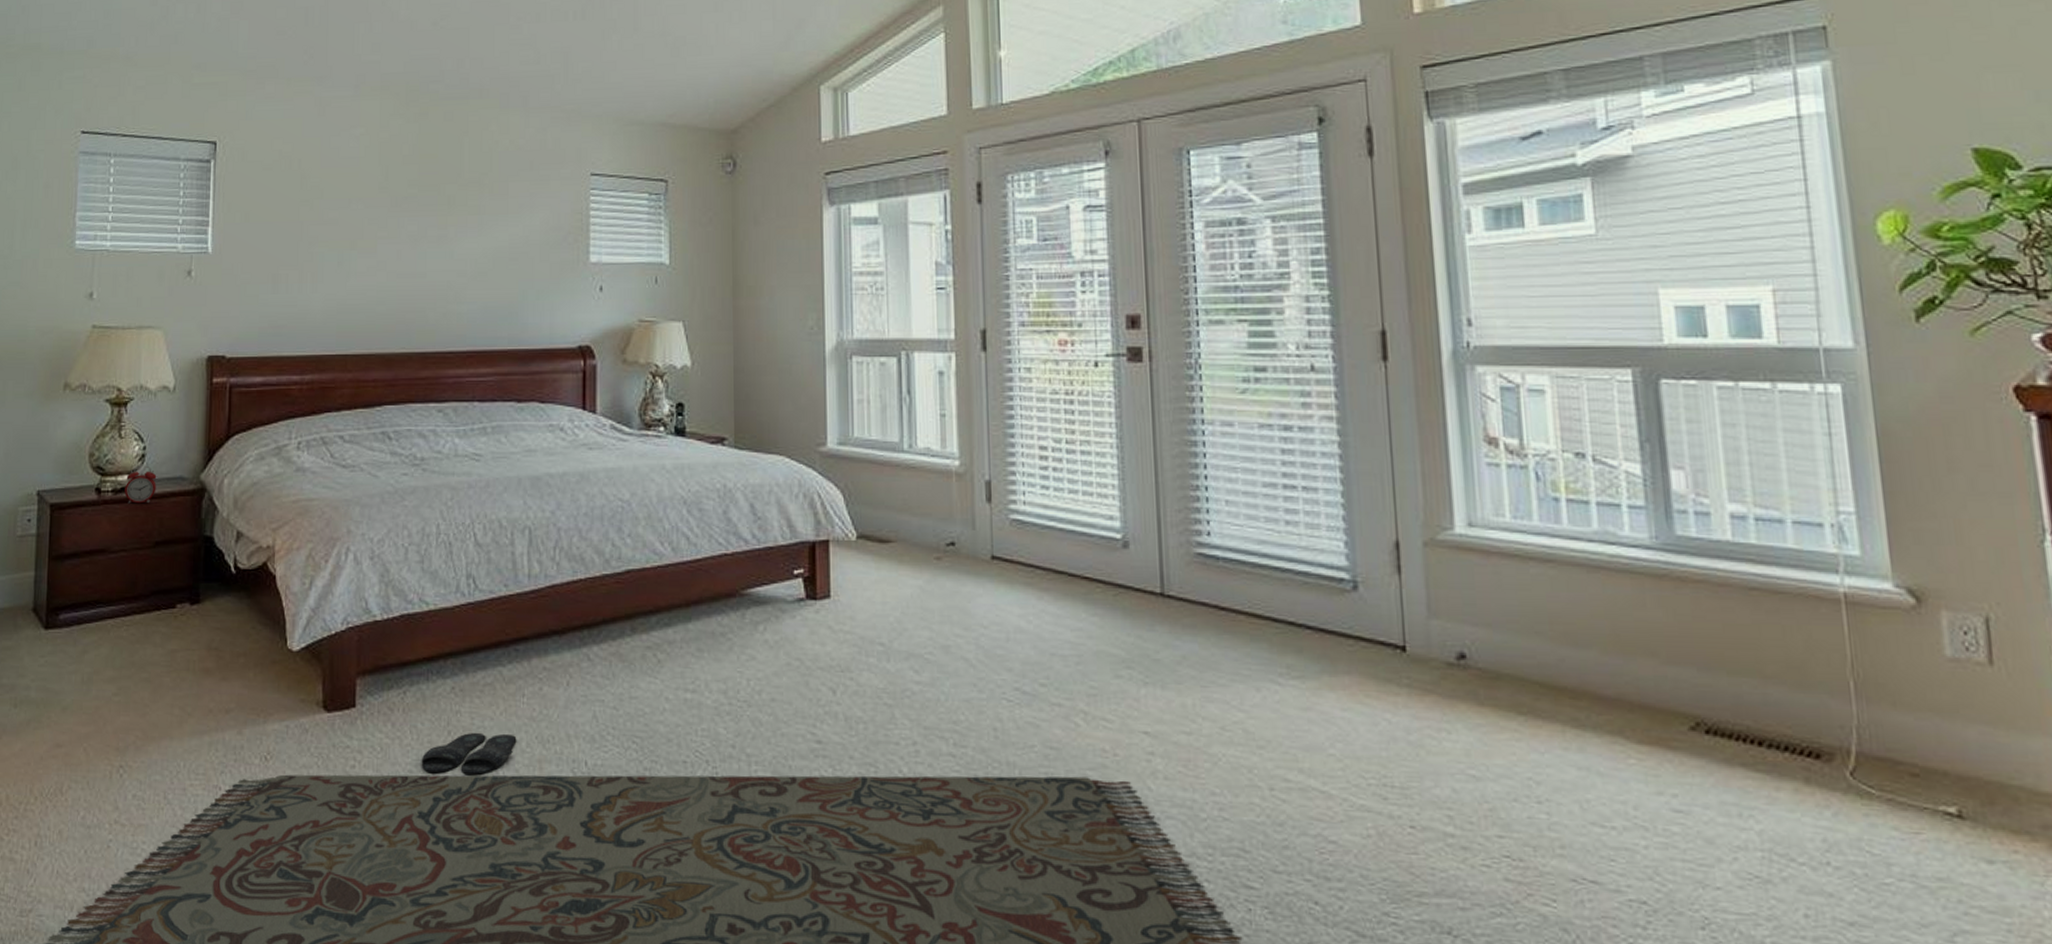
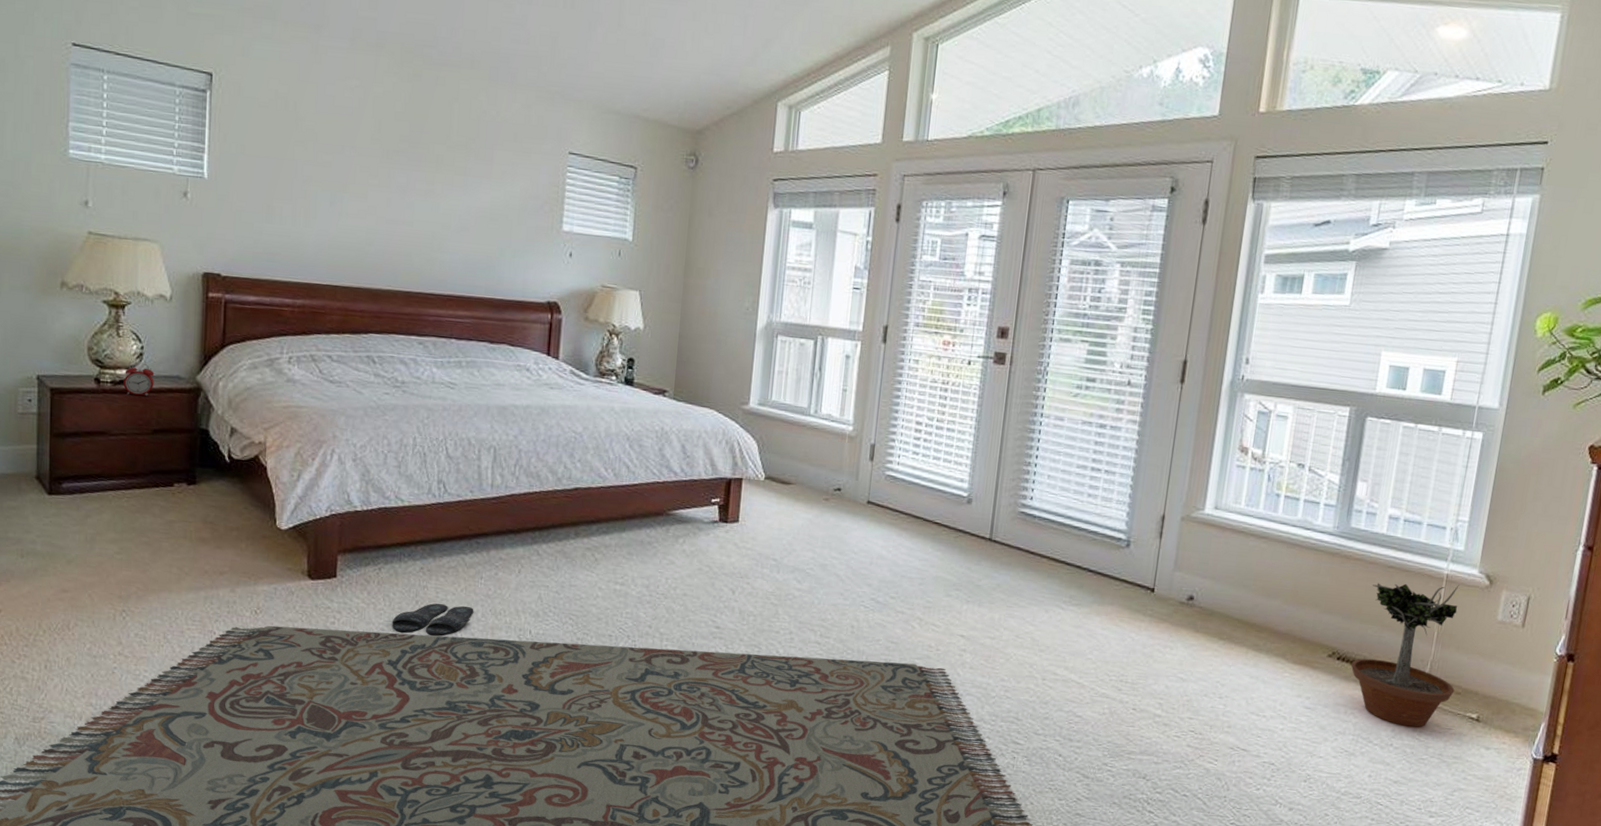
potted tree: none [1729,606,1908,833] -> present [1350,583,1460,728]

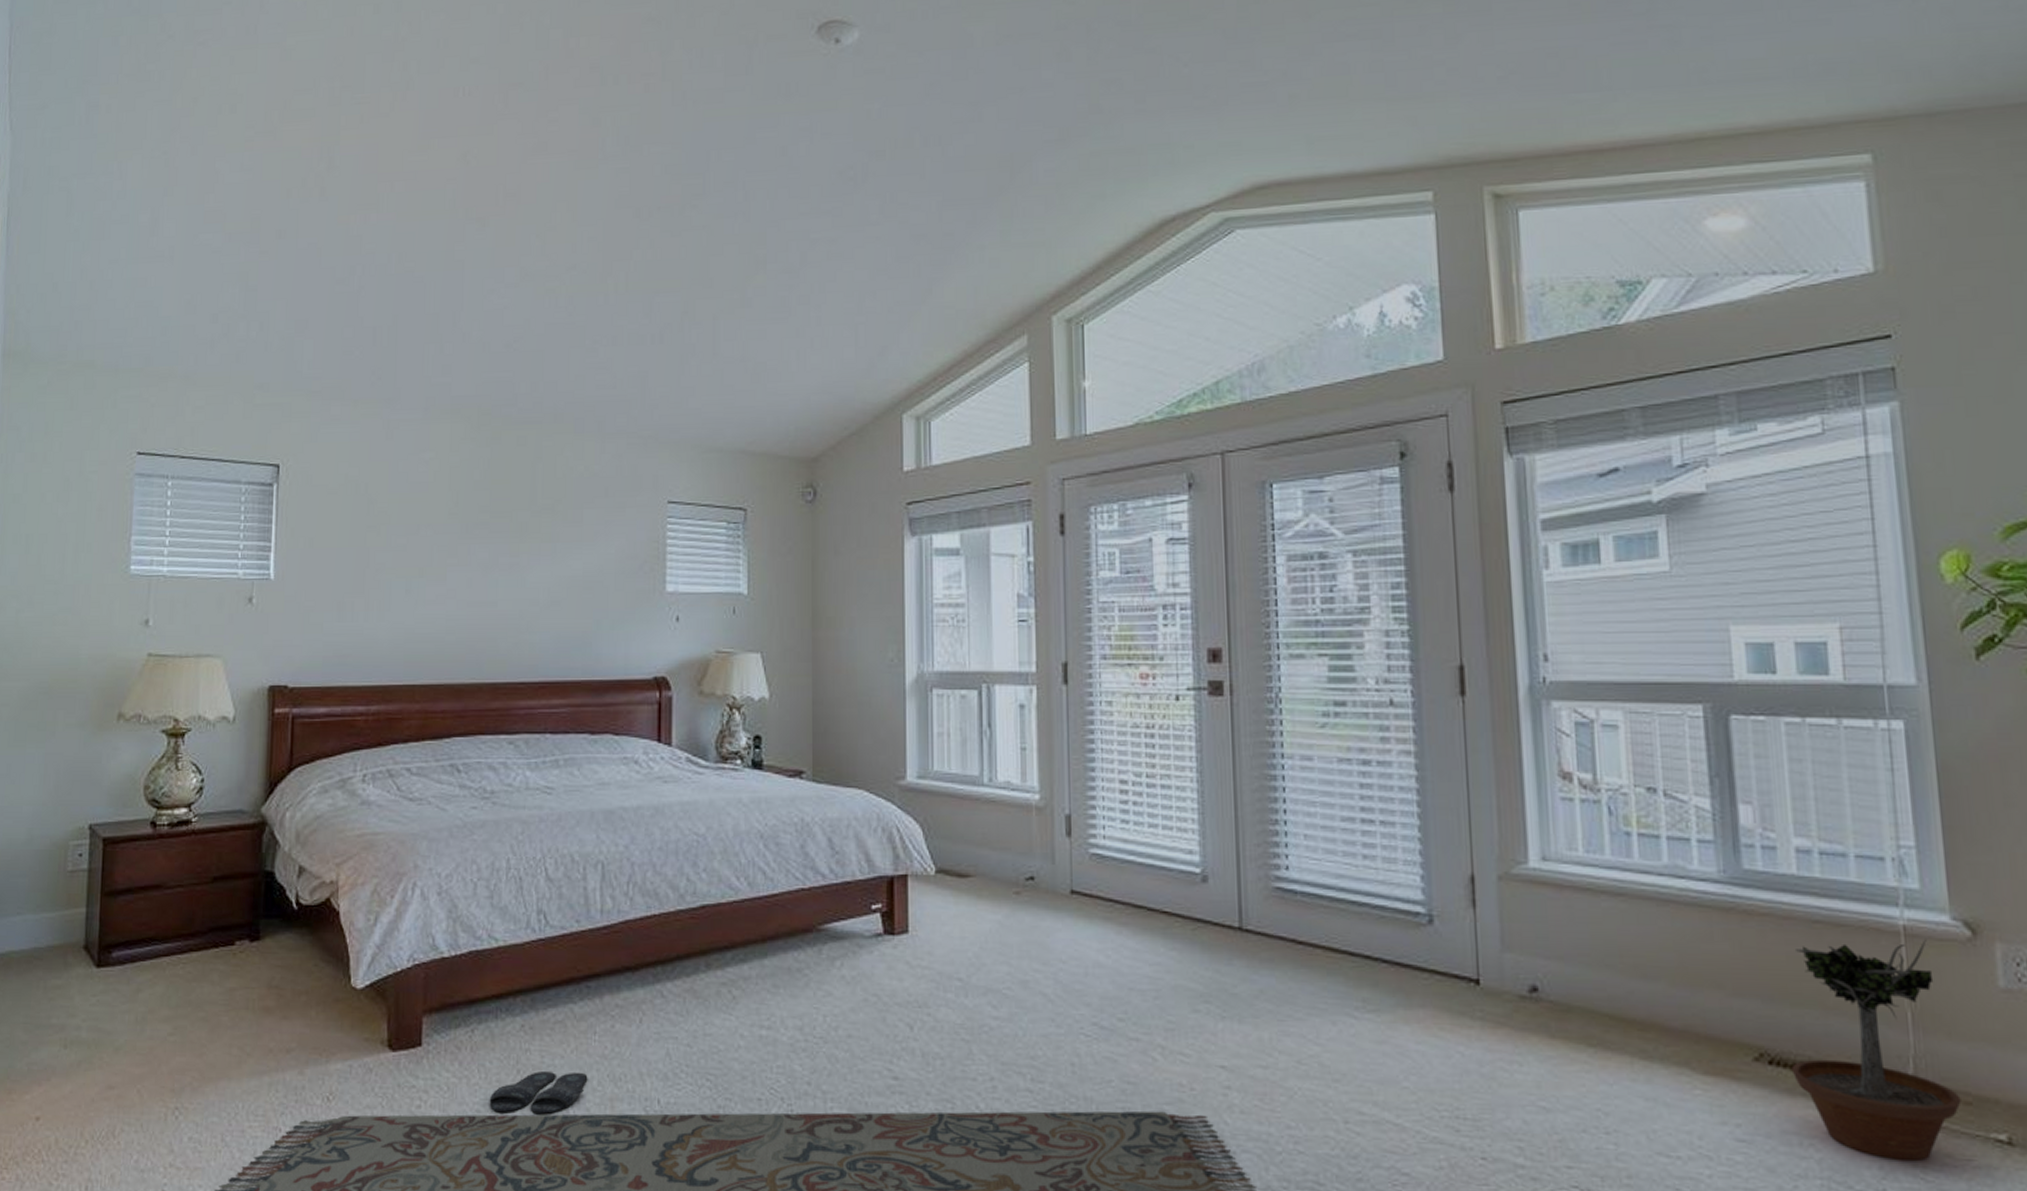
alarm clock: present [123,362,155,397] -> none [181,798,215,838]

